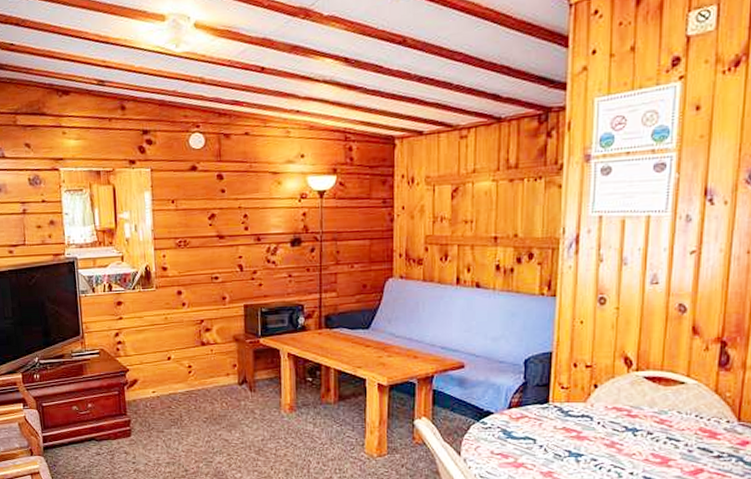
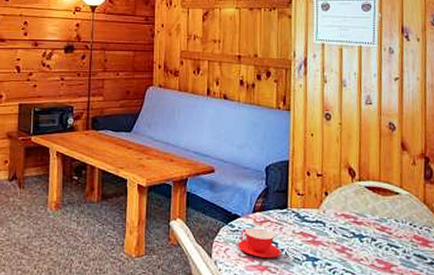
teacup: none [490,424,540,454] -> present [238,228,281,258]

